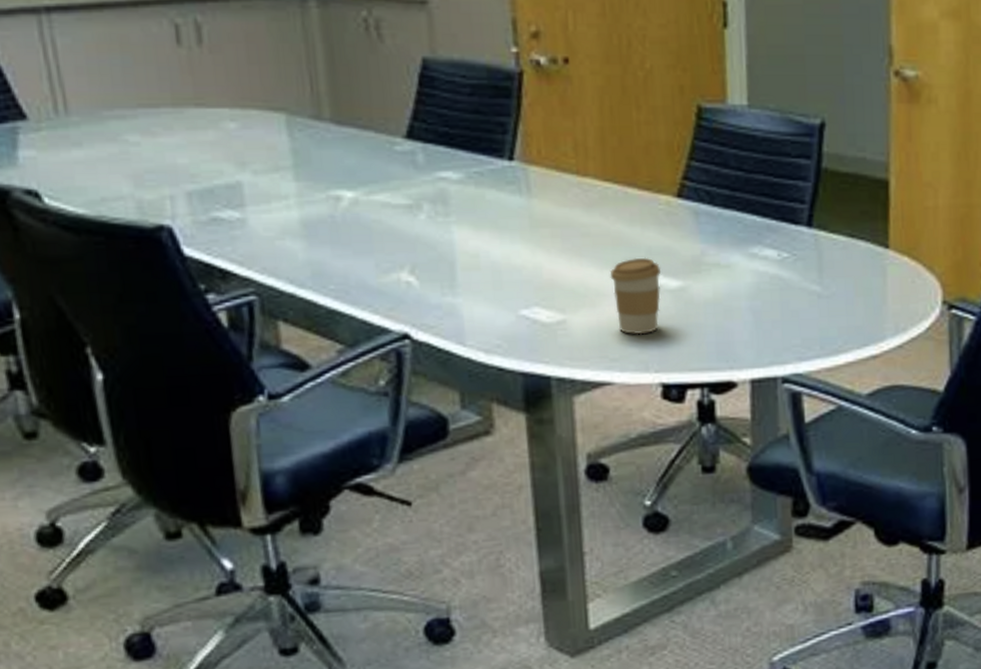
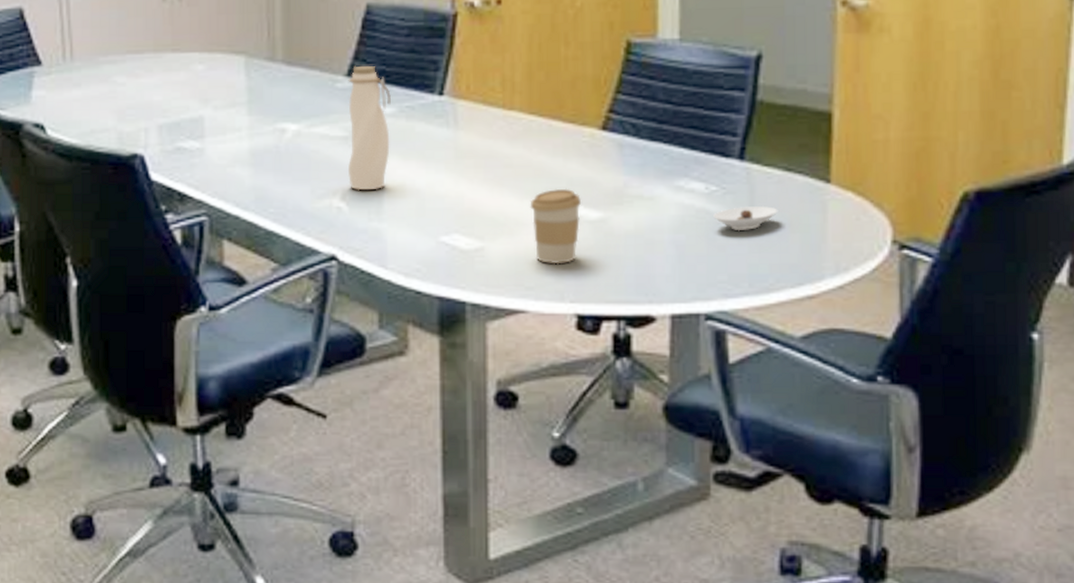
water bottle: none [407,126,460,264] -> present [348,65,391,191]
saucer: none [786,271,844,297] -> present [713,205,778,231]

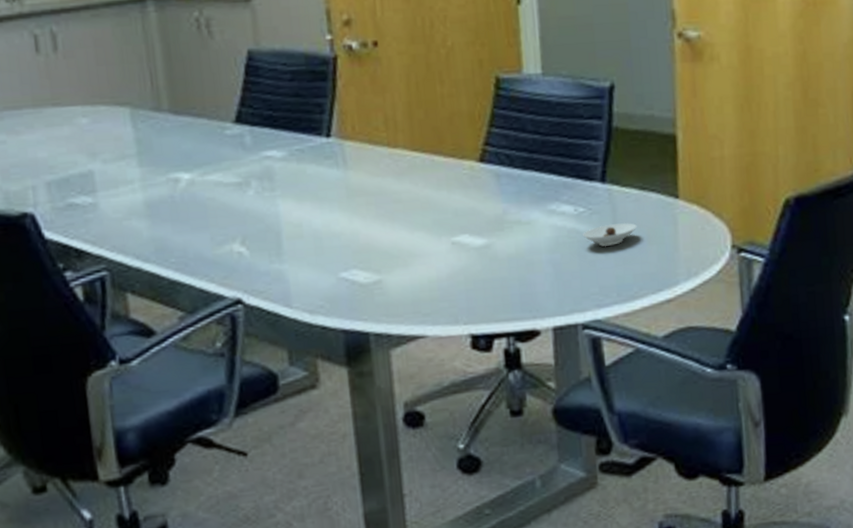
water bottle: present [348,65,391,191] -> none [236,111,284,235]
coffee cup: present [530,188,581,265] -> none [420,218,467,291]

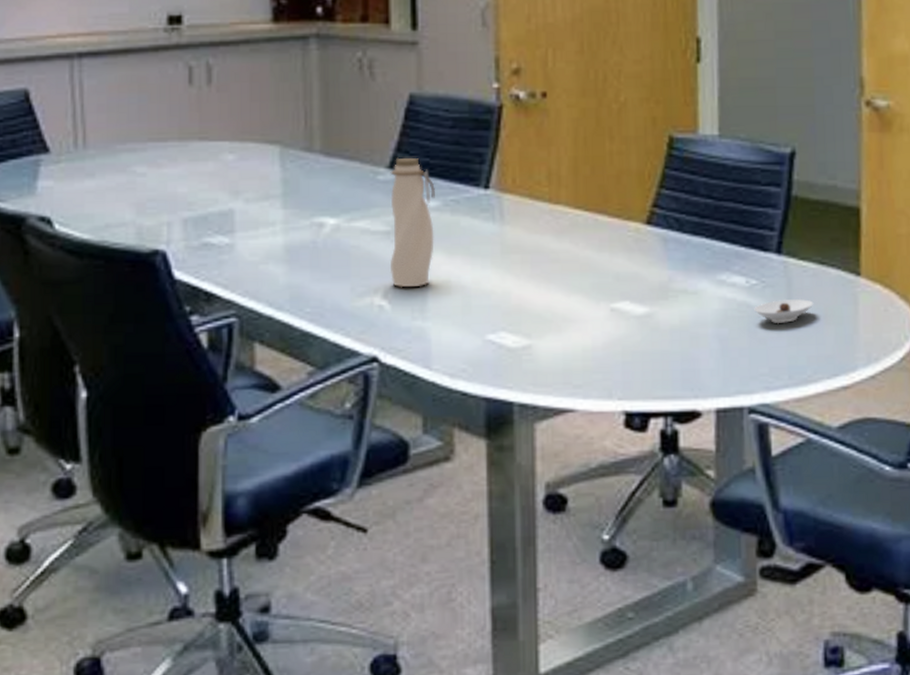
water bottle: none [236,111,284,235] -> present [390,157,435,288]

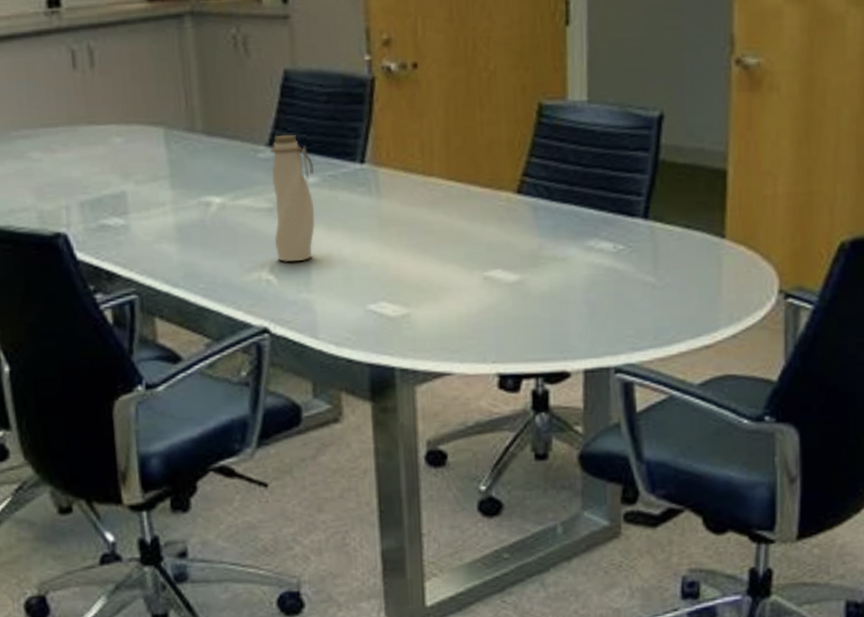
saucer: present [754,298,814,324] -> none [621,262,679,288]

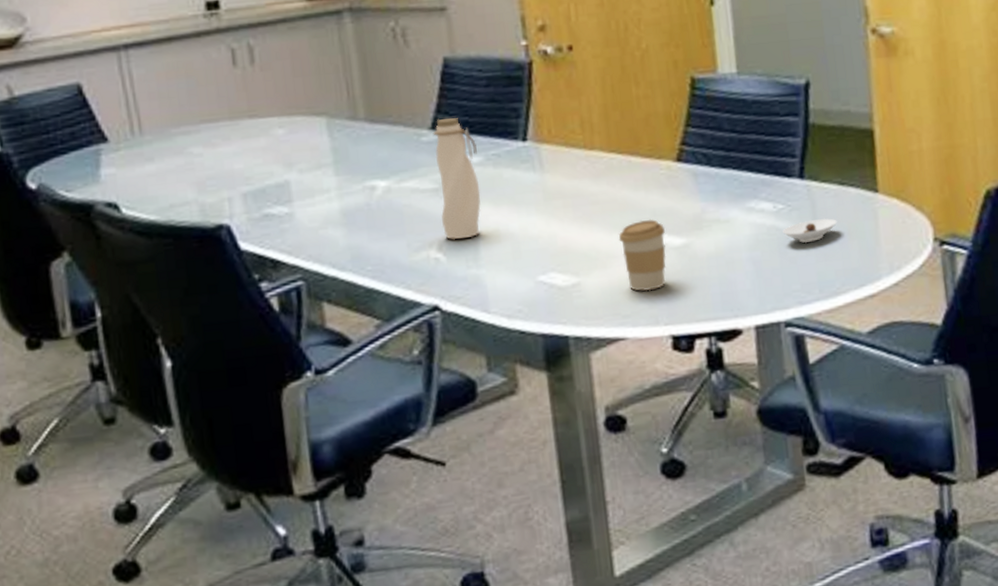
coffee cup: none [451,252,499,327] -> present [618,219,667,292]
saucer: none [621,262,679,288] -> present [783,218,838,244]

